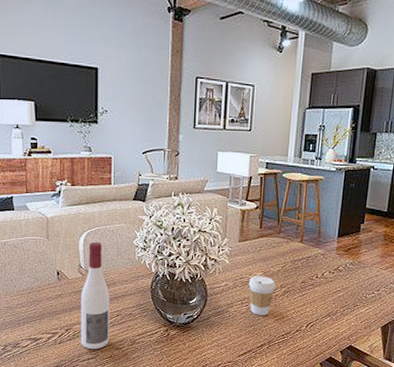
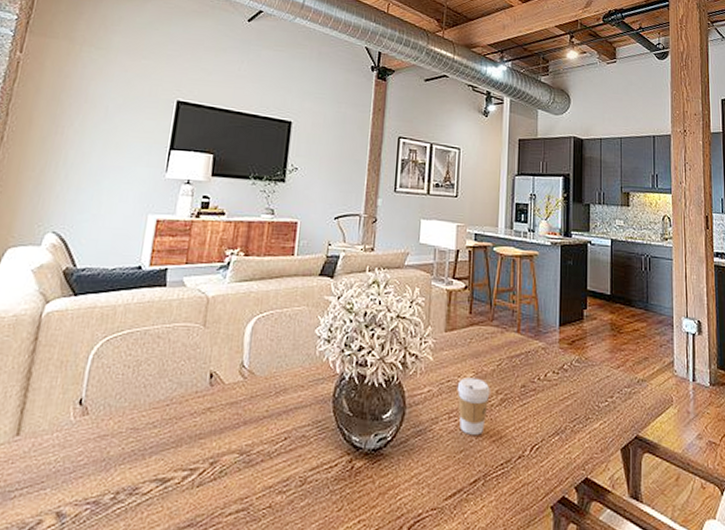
wine bottle: present [80,242,110,350] -> none [229,330,278,496]

